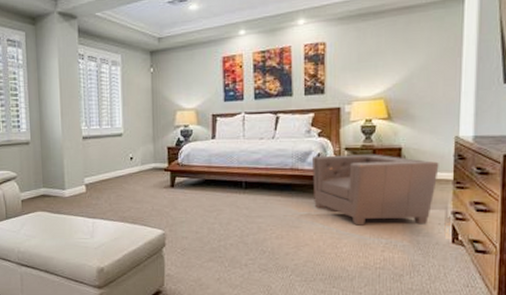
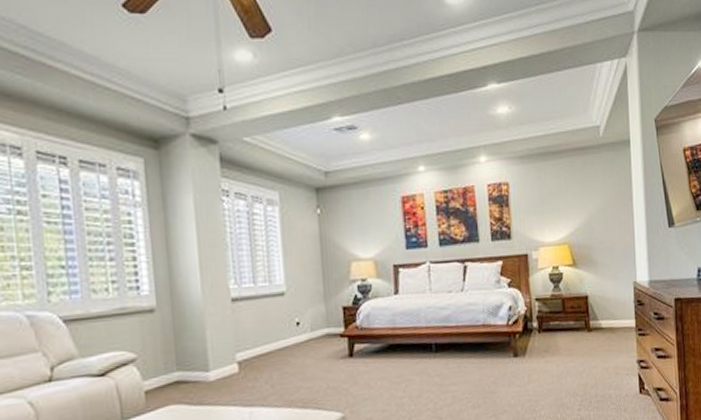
armchair: present [313,154,439,226] -> none [504,303,622,384]

